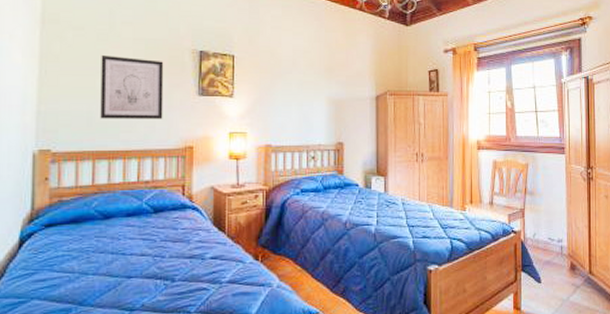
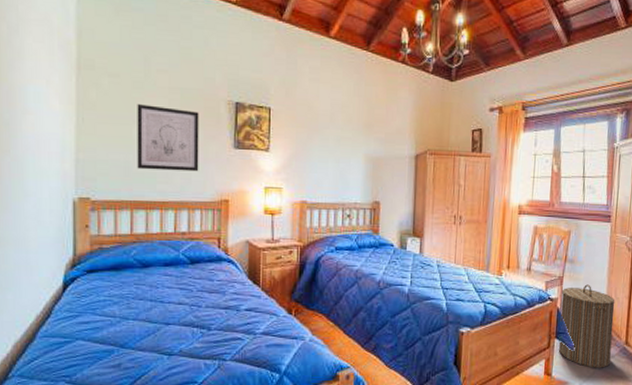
laundry hamper: none [525,215,576,300] -> present [559,284,615,368]

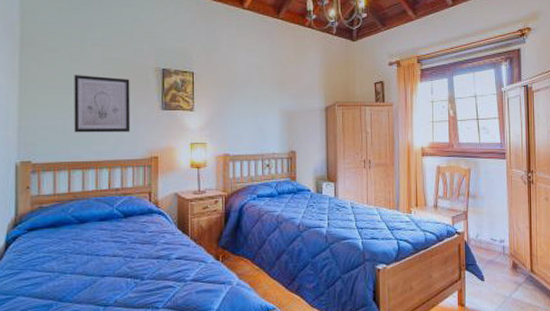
laundry hamper: present [559,284,615,368] -> none [468,217,518,297]

